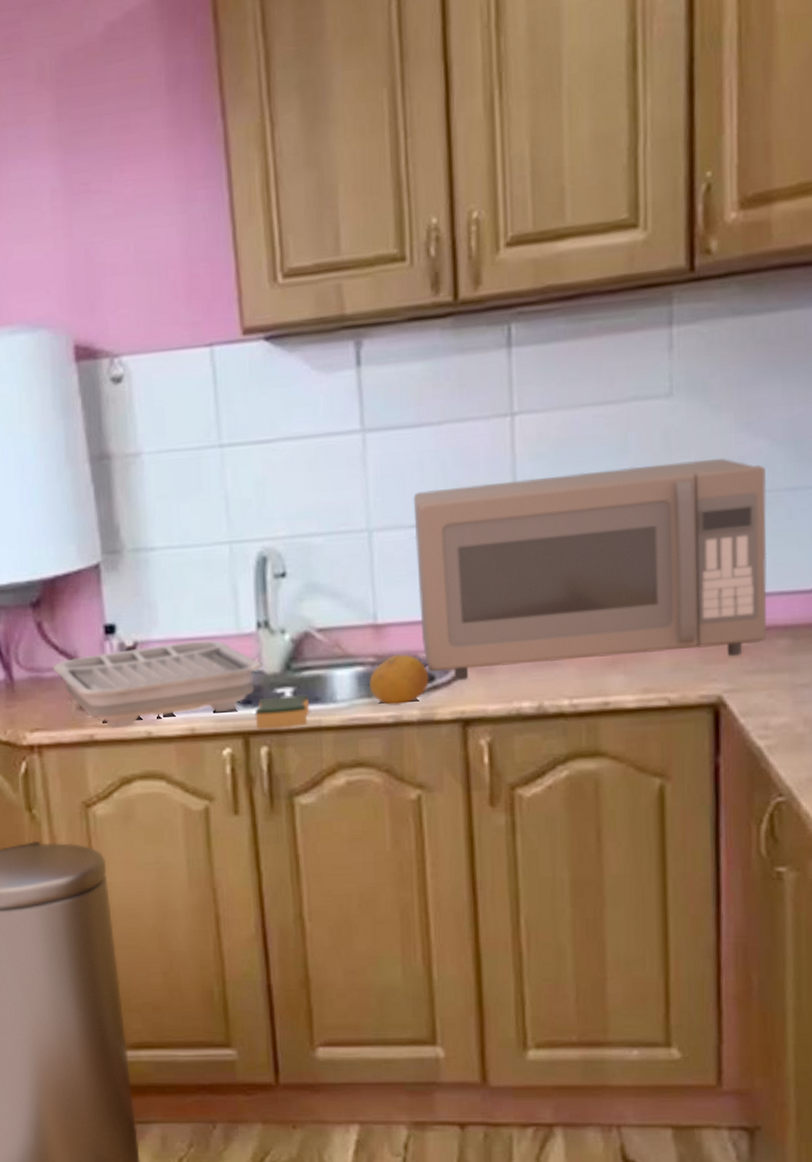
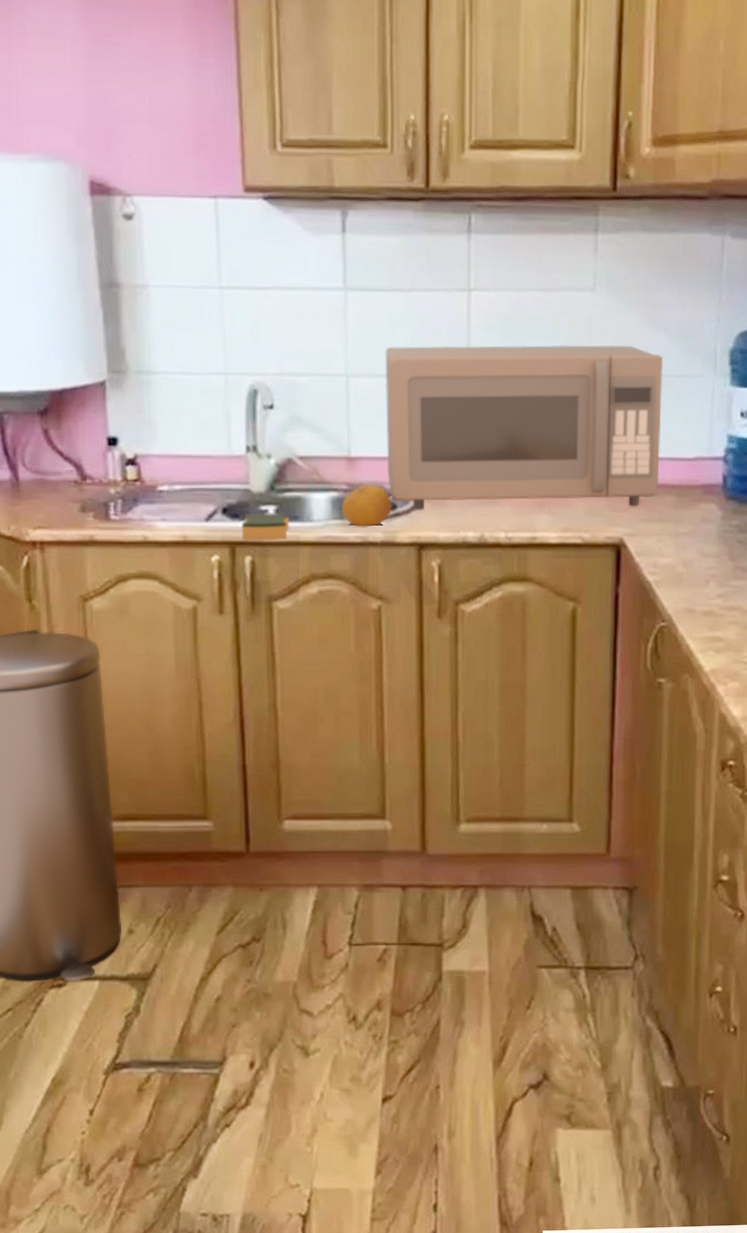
dish rack: present [52,640,262,729] -> none [57,458,249,532]

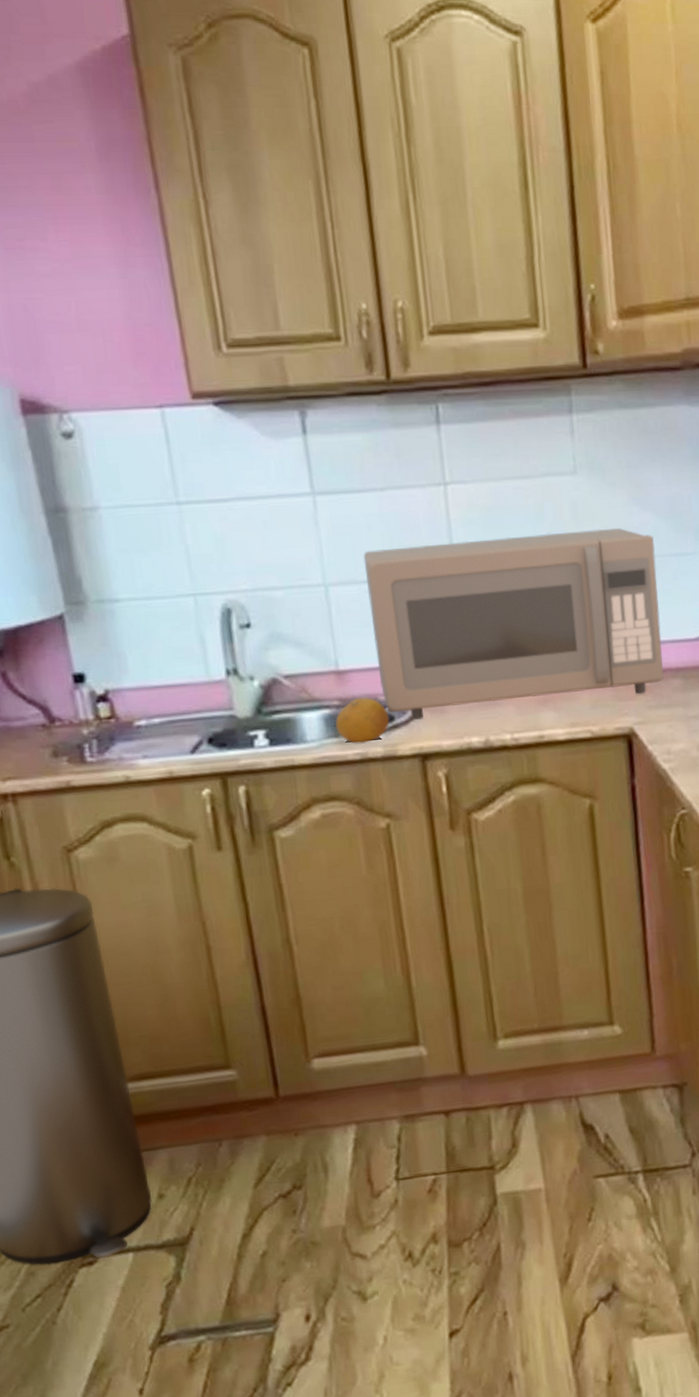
sponge: present [241,512,290,542] -> none [230,736,283,771]

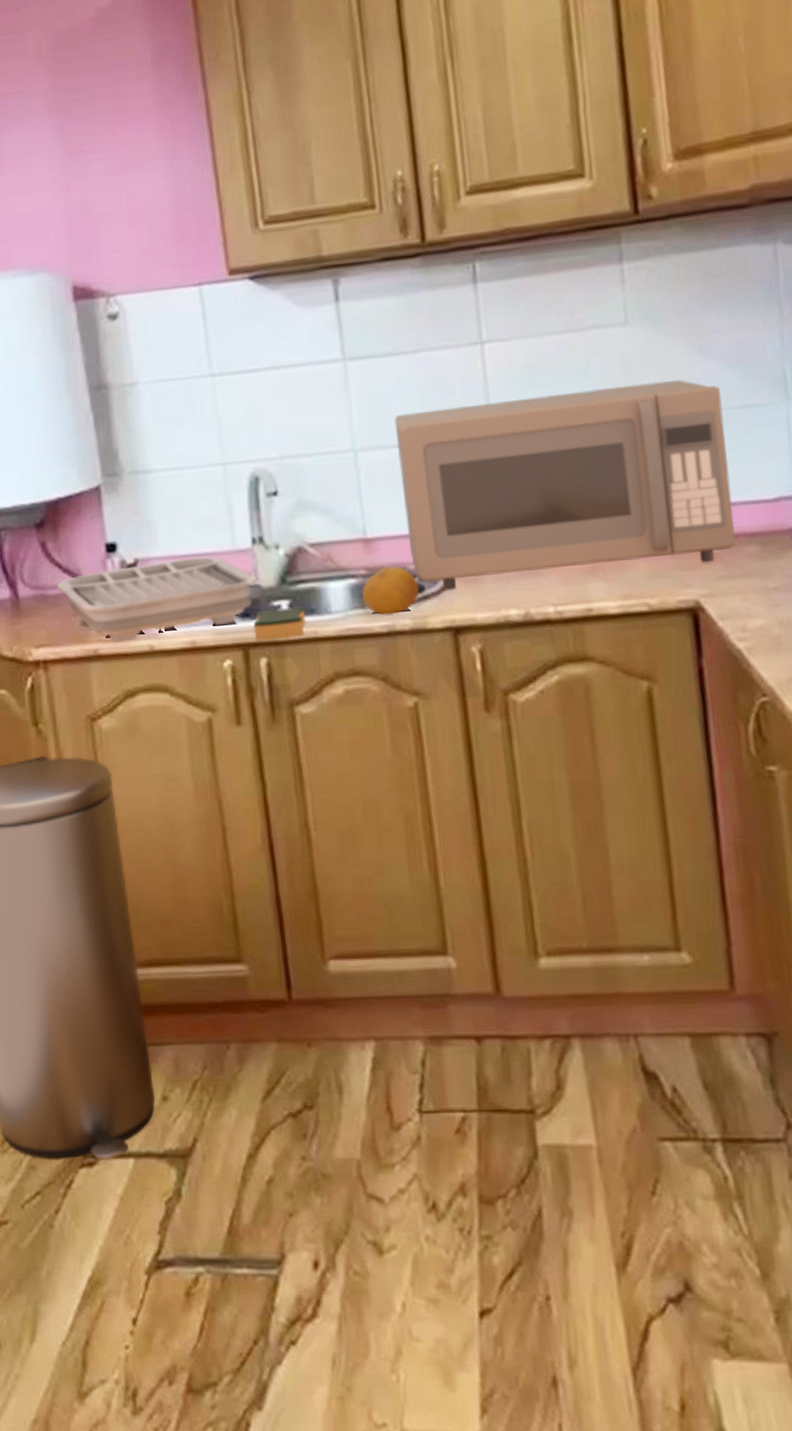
dish rack: none [21,687,234,775] -> present [56,556,258,644]
sponge: none [230,736,283,771] -> present [253,606,307,642]

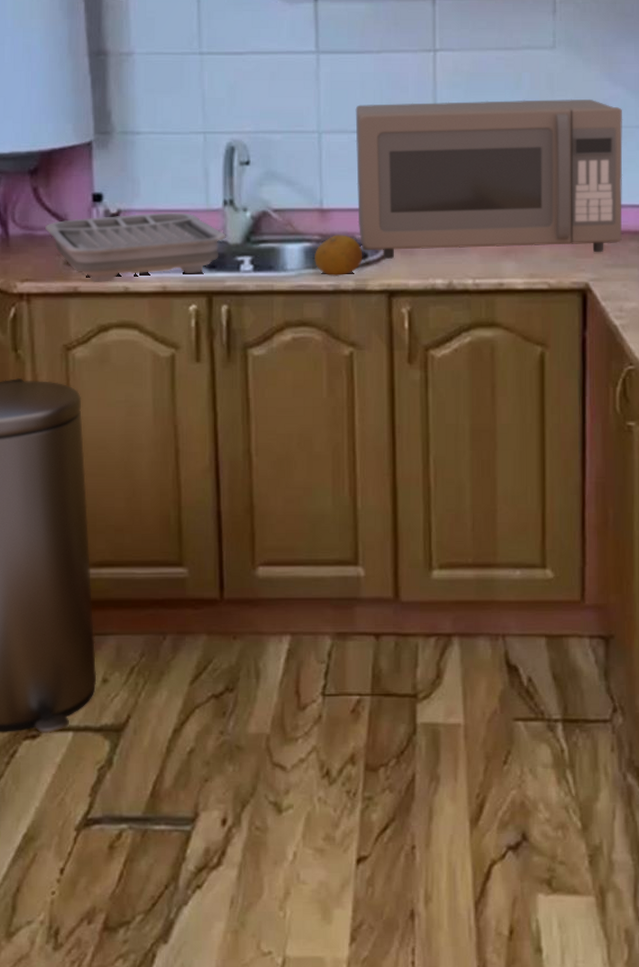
sponge: present [253,606,307,642] -> none [218,262,265,291]

